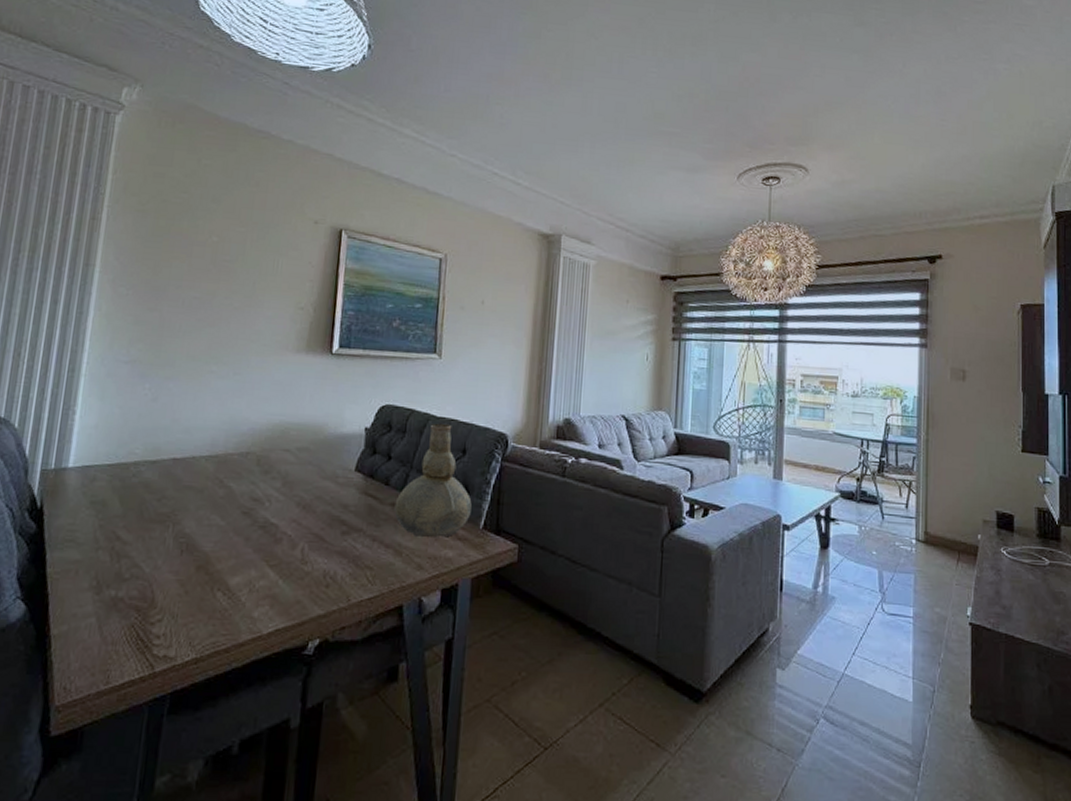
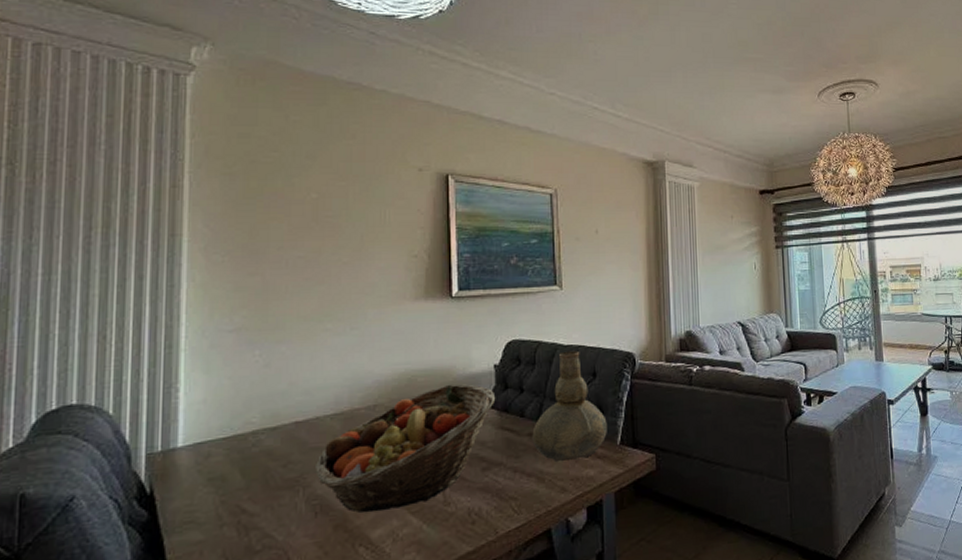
fruit basket: none [186,441,363,560] -> present [315,383,496,513]

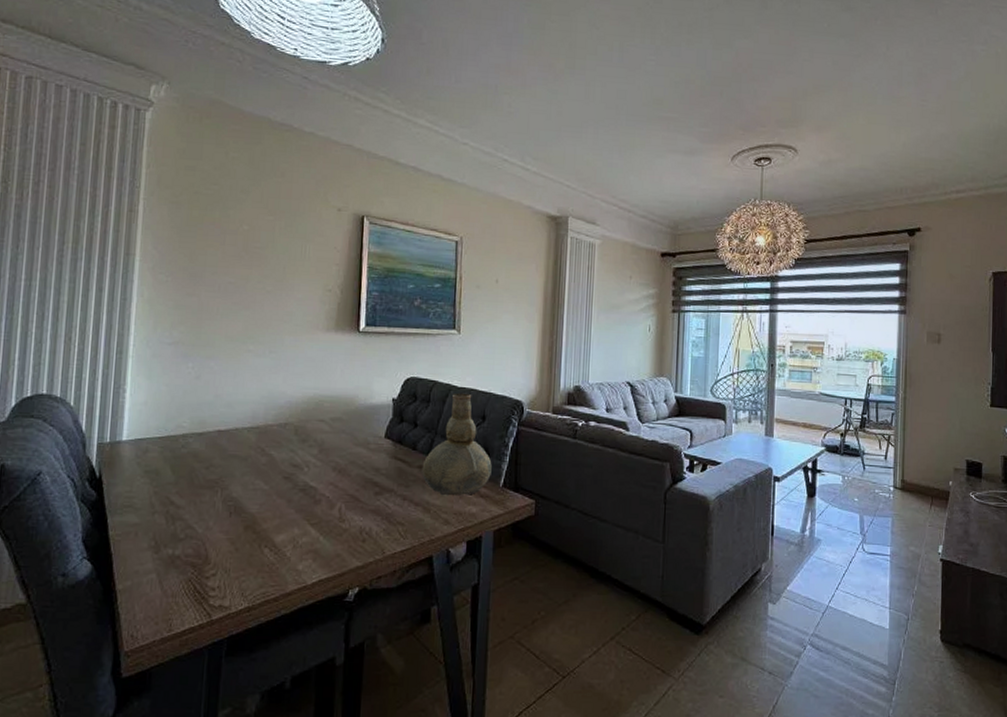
fruit basket: present [315,383,496,513] -> none [232,412,392,519]

